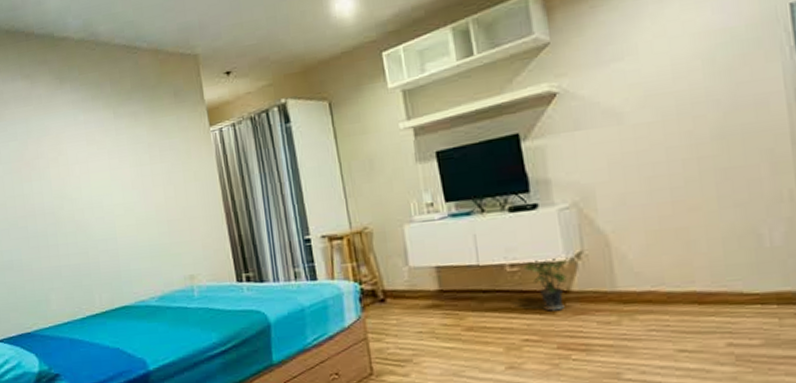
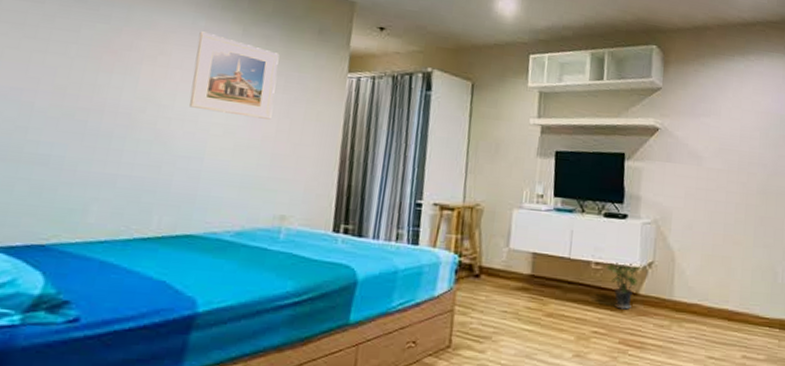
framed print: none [82,124,158,195] -> present [189,31,280,120]

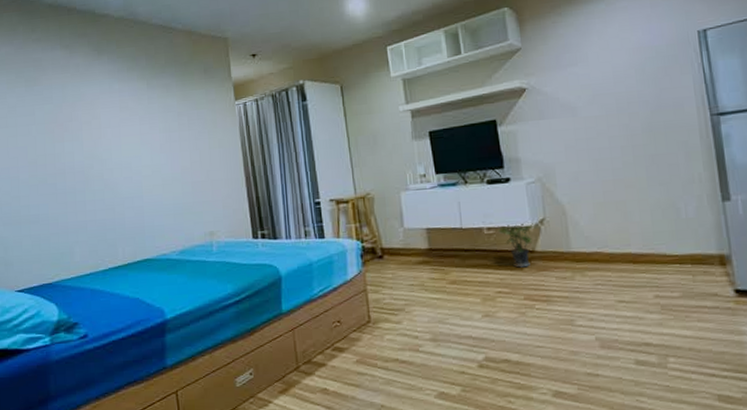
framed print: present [189,31,280,120] -> none [116,93,185,157]

